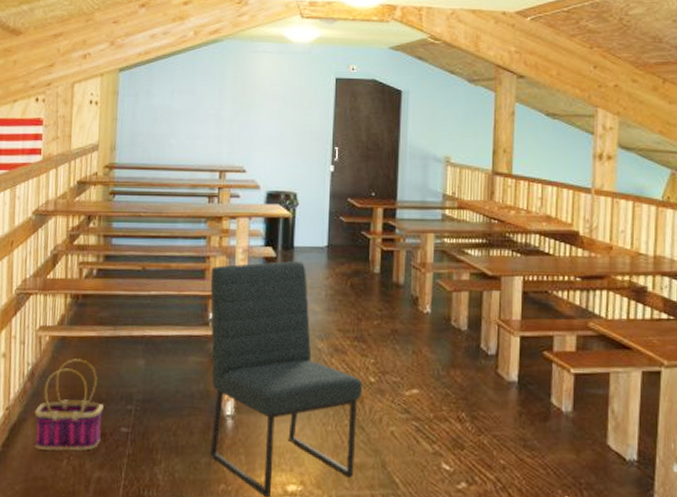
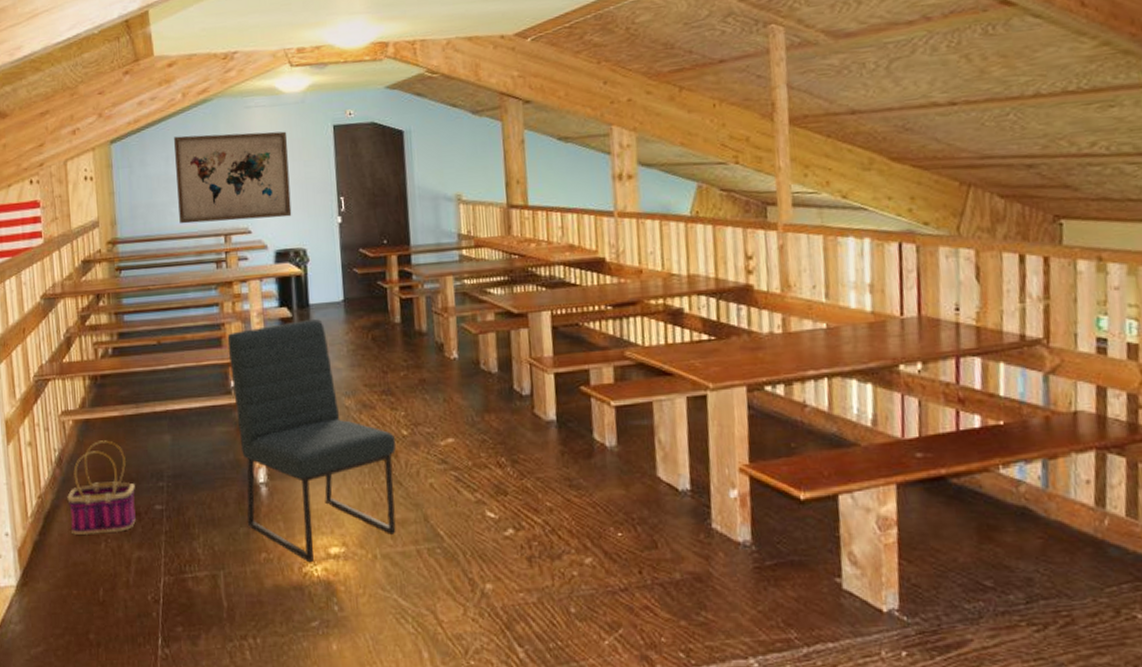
wall art: none [178,72,291,161] -> present [174,131,292,224]

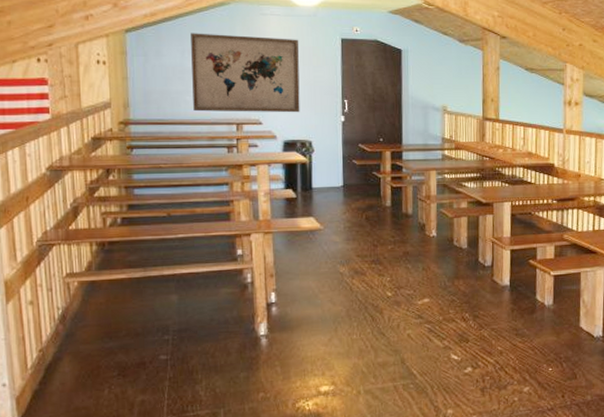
basket: present [67,440,136,535] -> none [70,299,141,383]
chair: present [227,319,396,563] -> none [235,200,381,399]

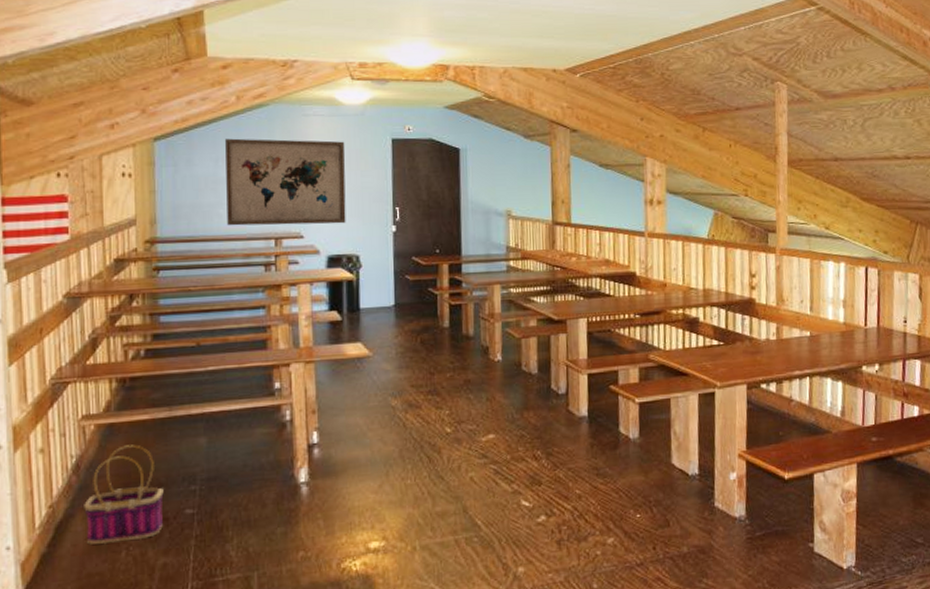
basket: none [70,299,141,383] -> present [84,444,164,545]

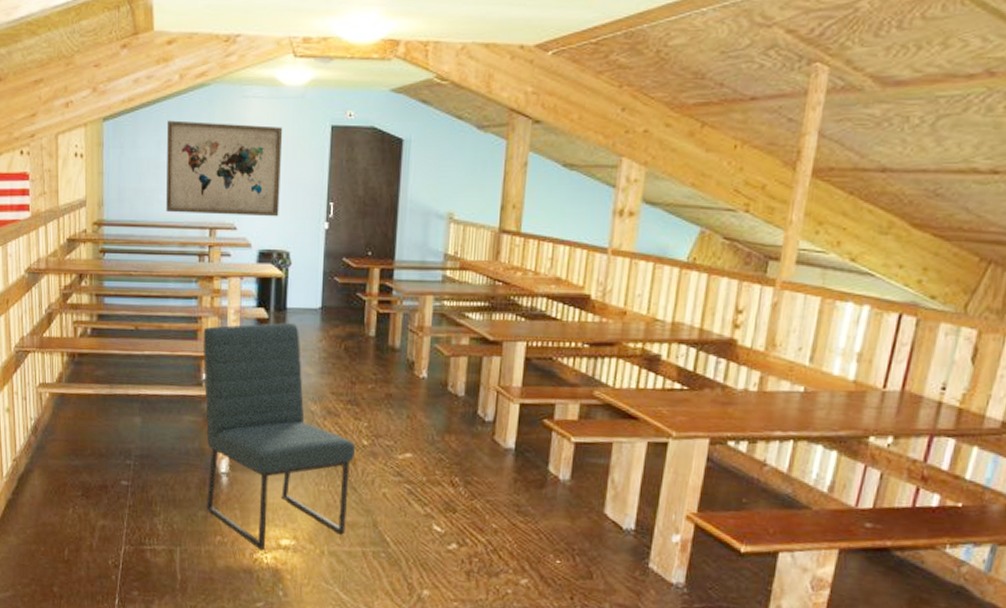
basket: present [84,444,164,545] -> none [40,415,104,501]
chair: none [273,323,439,559] -> present [203,323,355,551]

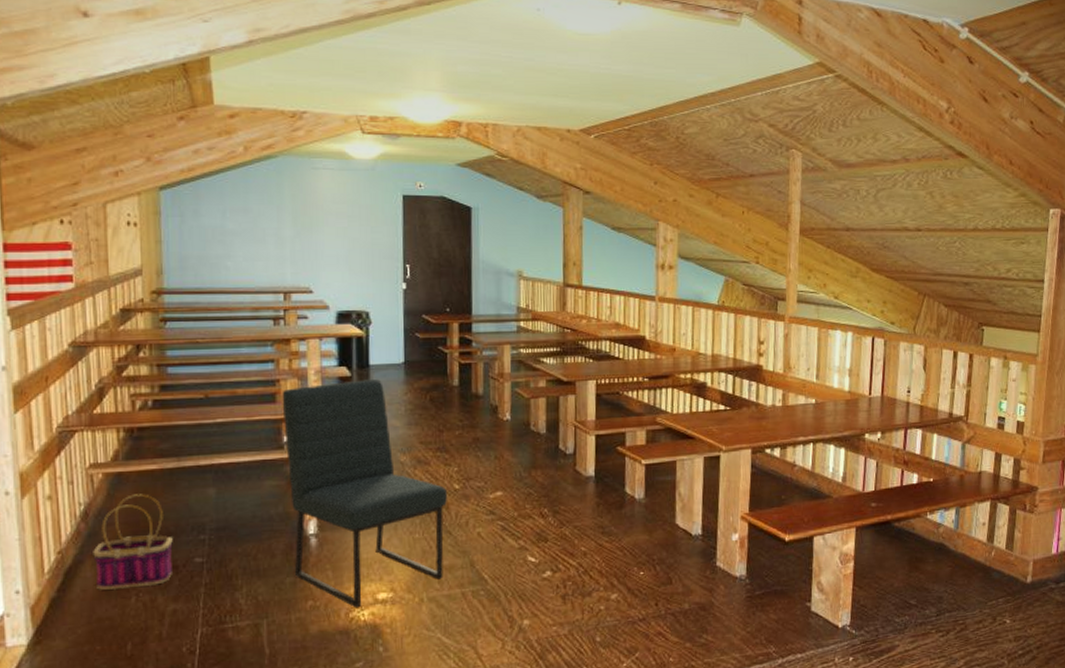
basket: none [40,415,104,501] -> present [93,494,173,590]
wall art: present [166,120,283,217] -> none [233,190,356,280]

